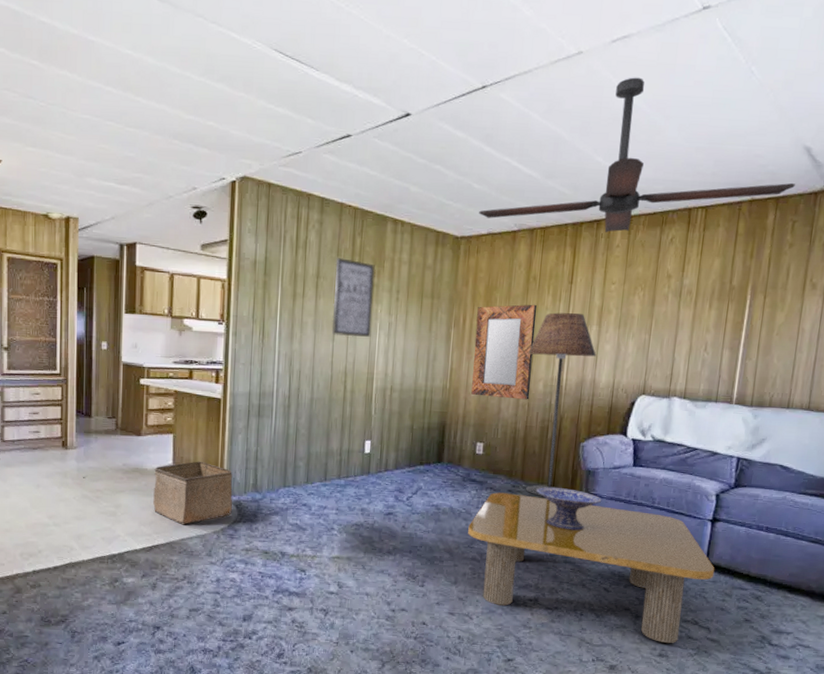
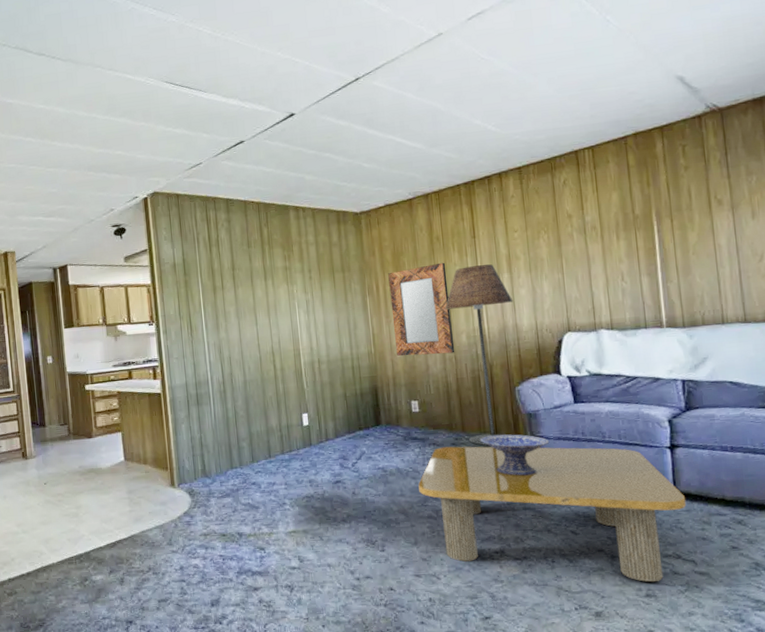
storage bin: present [153,461,233,524] -> none [108,454,186,517]
wall art: present [332,258,376,337] -> none [247,248,291,319]
ceiling fan: present [479,77,795,232] -> none [373,45,676,192]

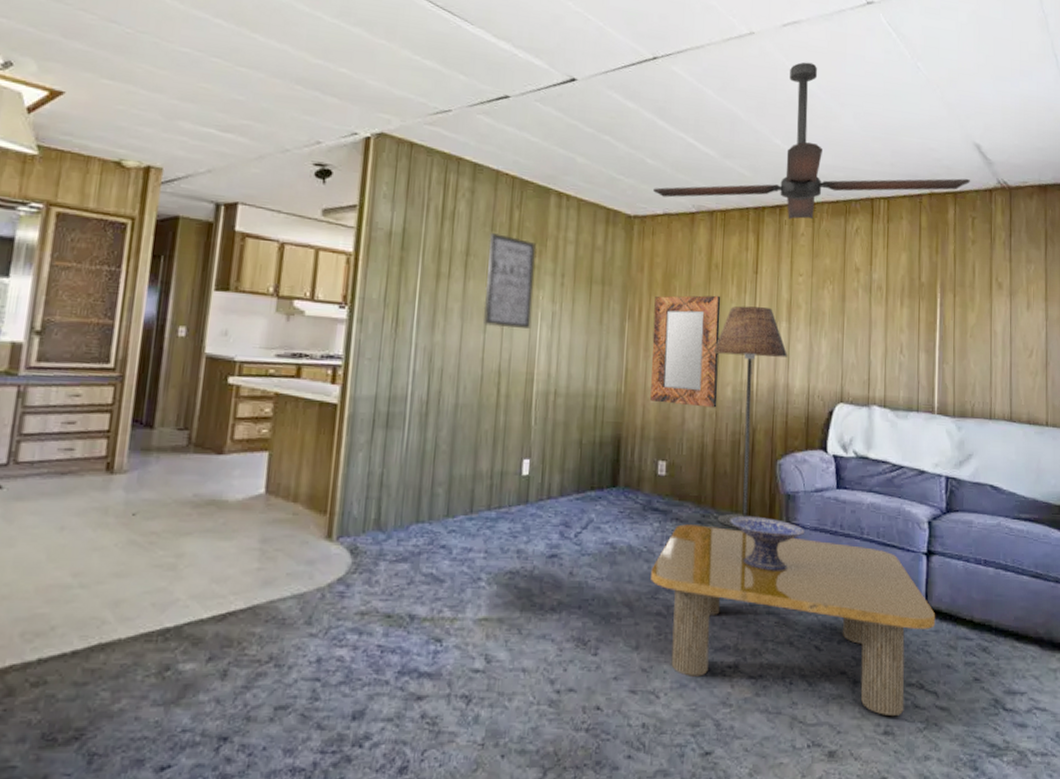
wall art: none [247,248,291,319] -> present [483,233,537,329]
ceiling fan: none [373,45,676,192] -> present [653,62,970,219]

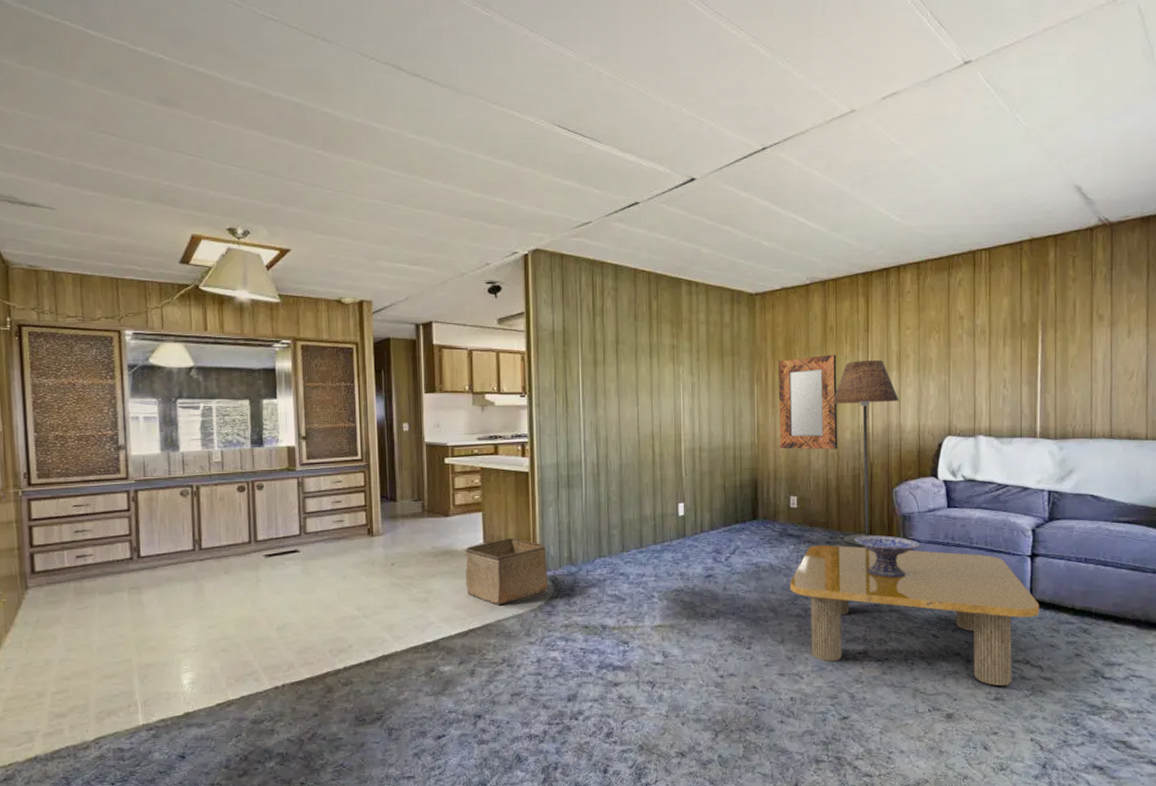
storage bin: none [232,488,348,579] -> present [465,538,548,605]
wall art: present [483,233,537,329] -> none [634,322,675,400]
ceiling fan: present [653,62,970,219] -> none [771,131,1071,279]

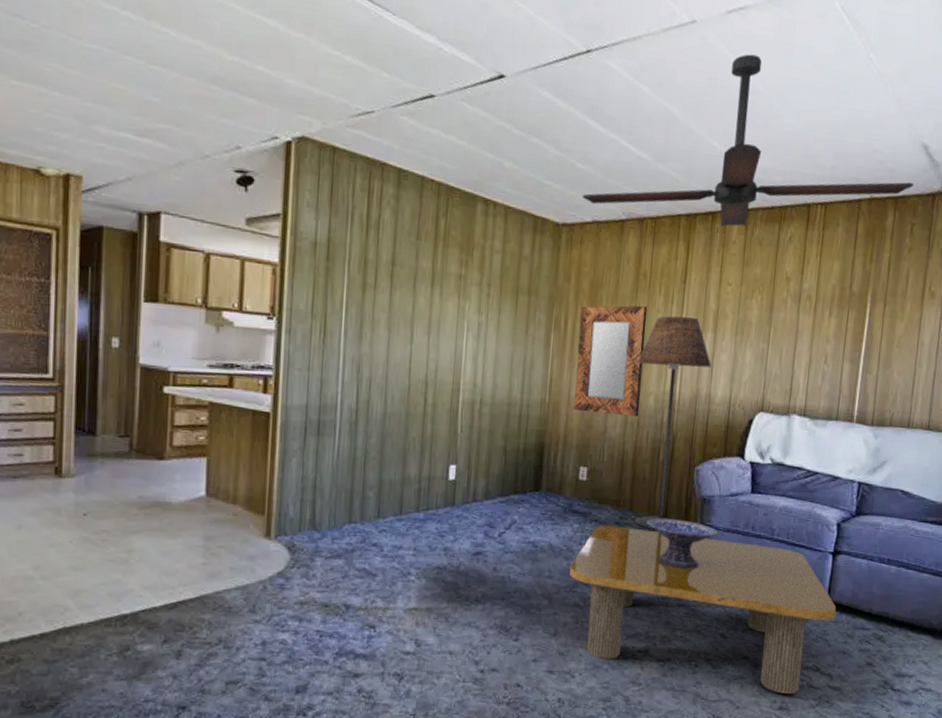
storage bin: present [465,538,548,605] -> none [179,491,284,573]
ceiling fan: none [771,131,1071,279] -> present [583,54,913,227]

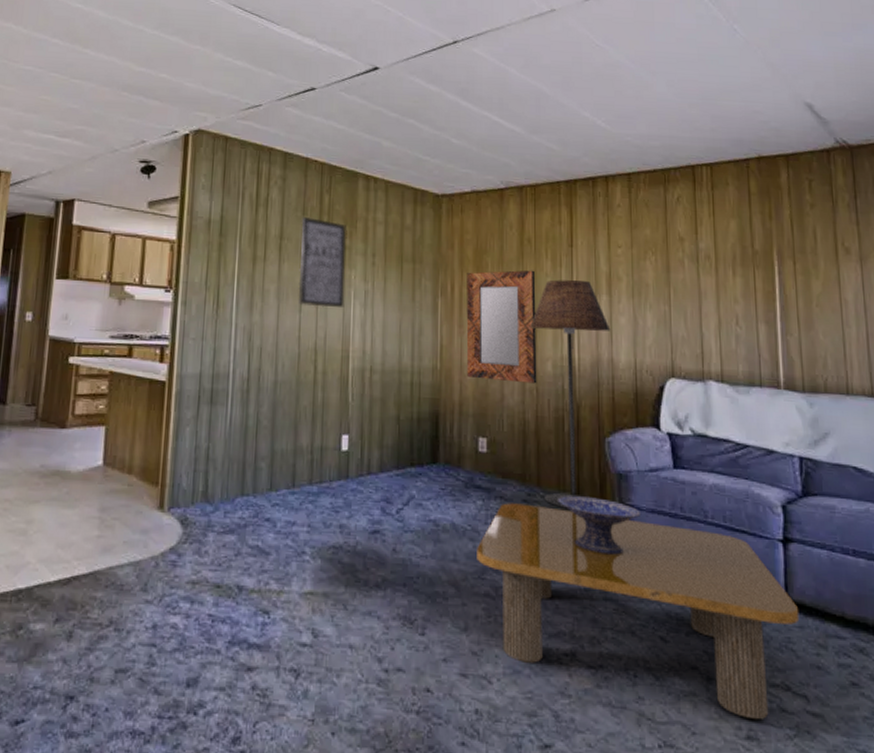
wall art: none [410,242,463,339] -> present [298,217,347,307]
ceiling fan: present [583,54,913,227] -> none [460,34,803,191]

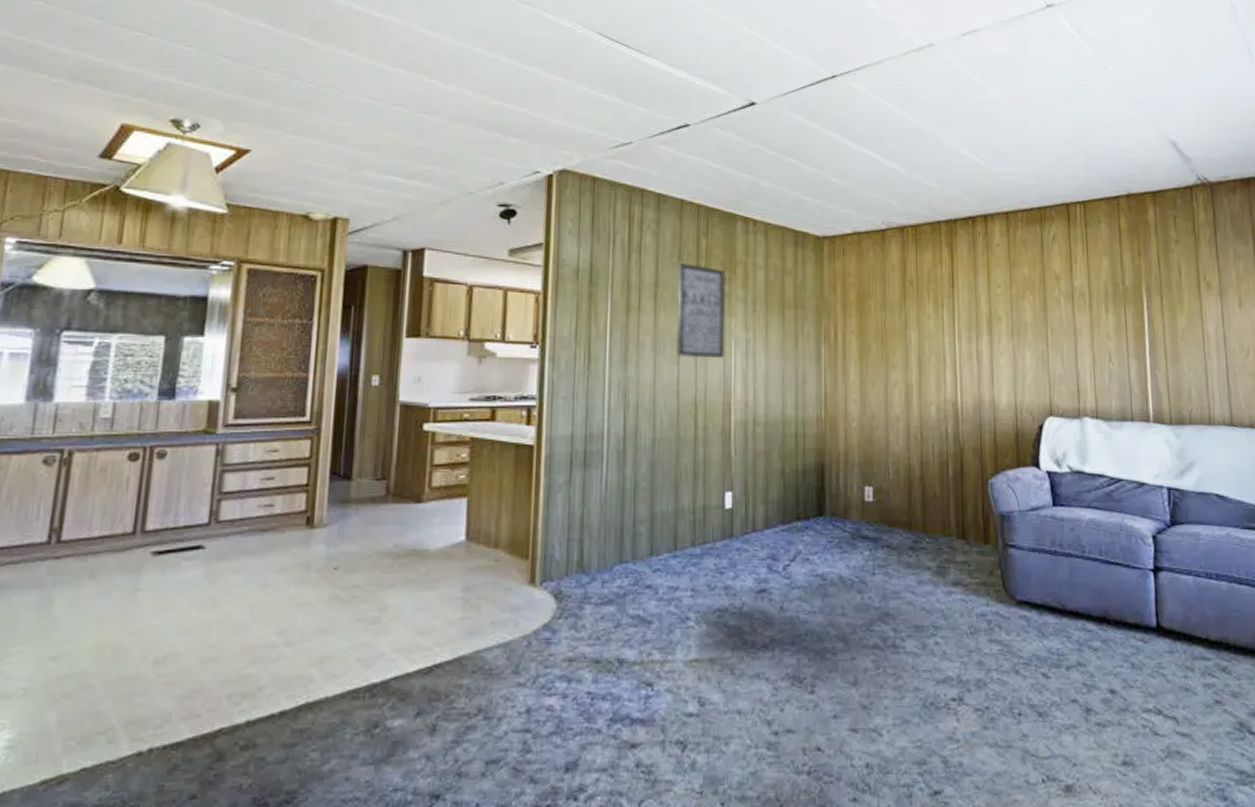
home mirror: present [466,270,537,384] -> none [850,312,922,429]
coffee table: present [477,503,800,719] -> none [865,551,1169,745]
floor lamp: present [530,279,611,508] -> none [914,322,992,552]
decorative bowl: present [558,496,642,555] -> none [943,540,1023,596]

